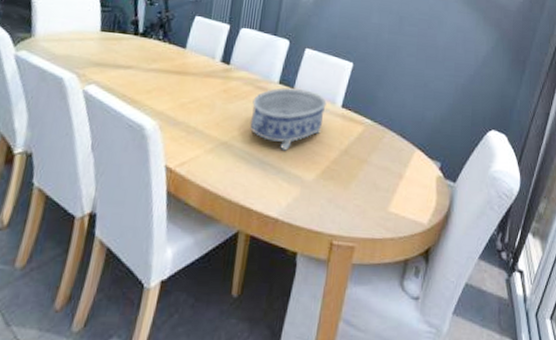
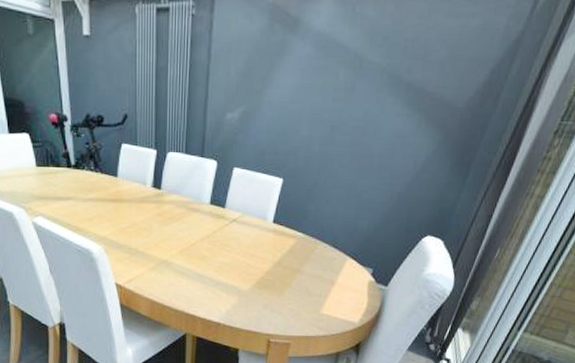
decorative bowl: present [250,87,327,151] -> none [186,208,258,265]

